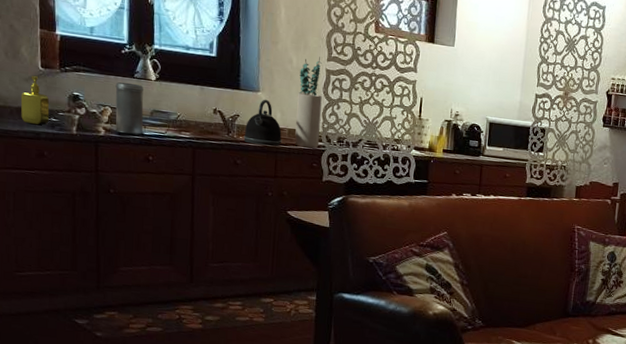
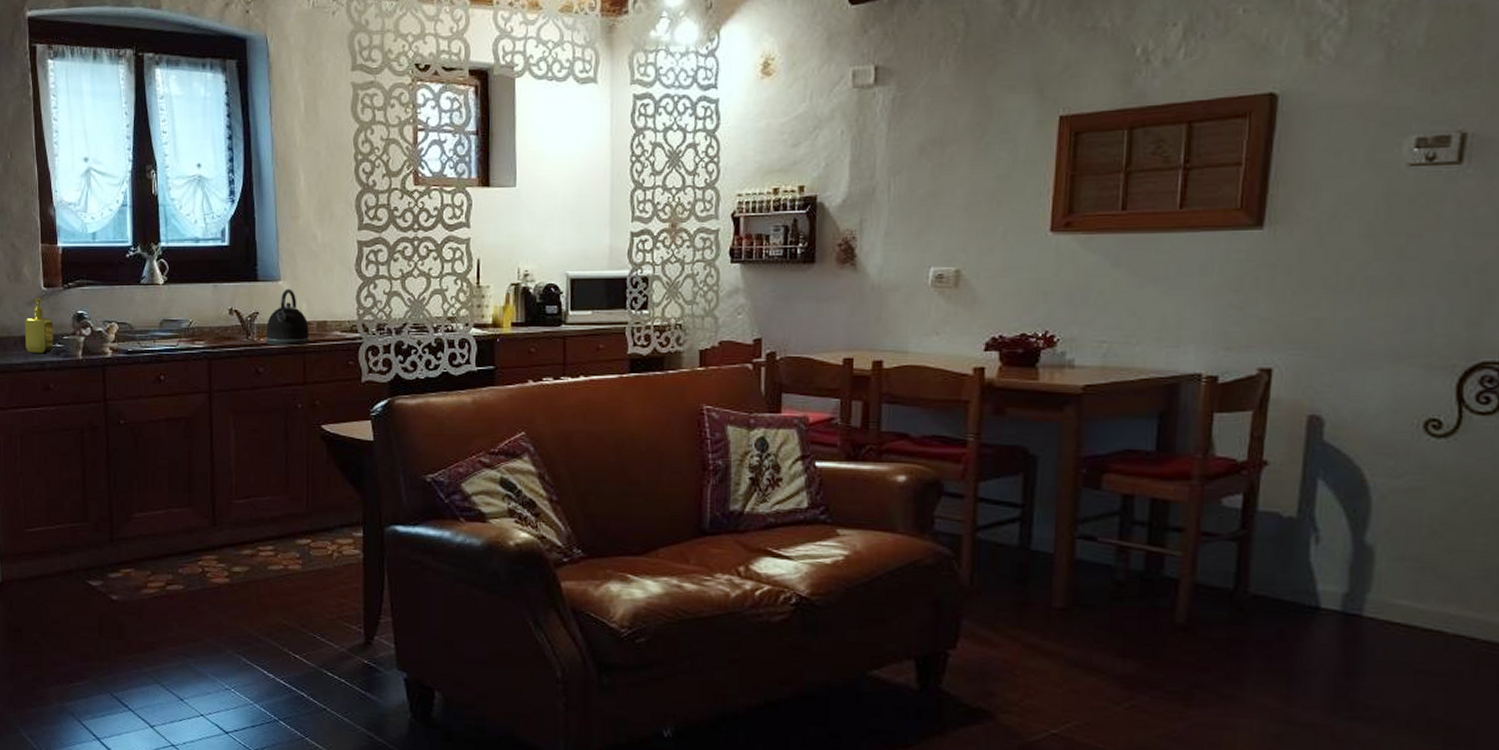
canister: present [115,82,144,135] -> none [121,291,153,352]
vase: present [295,57,322,149] -> none [324,226,354,344]

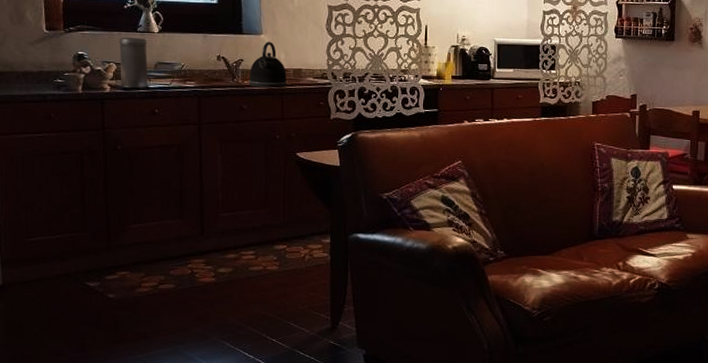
soap dispenser: present [24,297,54,354] -> none [26,38,55,88]
canister: none [121,291,153,352] -> present [119,37,149,89]

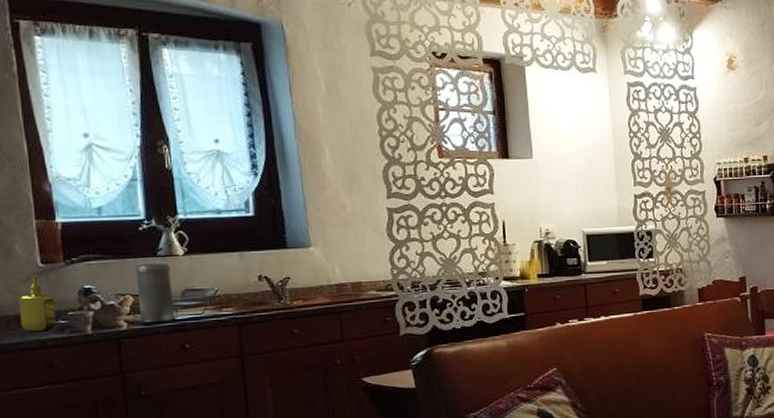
soap dispenser: none [26,38,55,88] -> present [18,274,57,332]
kettle: present [248,41,288,89] -> none [298,254,346,308]

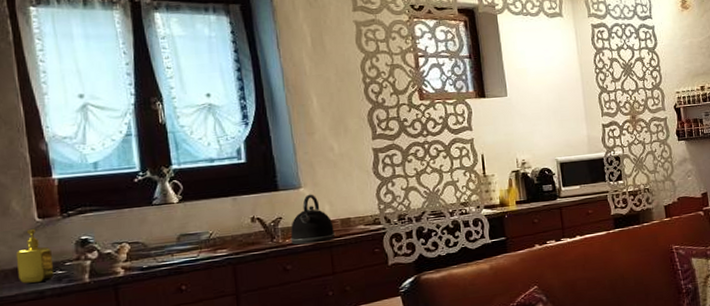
canister: present [135,263,176,323] -> none [131,211,172,269]
kettle: none [298,254,346,308] -> present [290,194,336,245]

